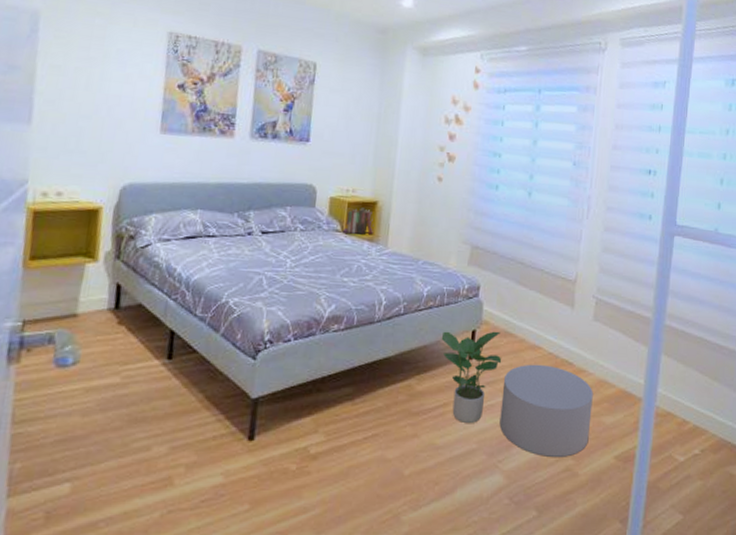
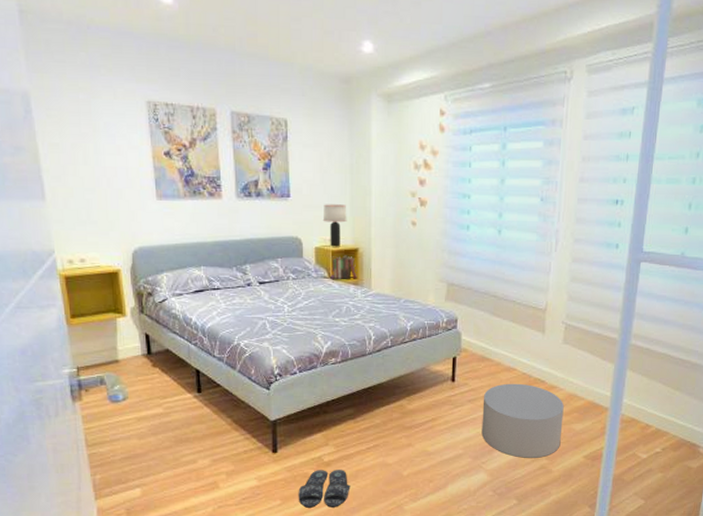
slippers: none [271,464,339,516] -> present [298,470,351,508]
table lamp: none [342,151,370,199] -> present [322,204,347,247]
potted plant: present [441,331,502,424] -> none [426,357,481,434]

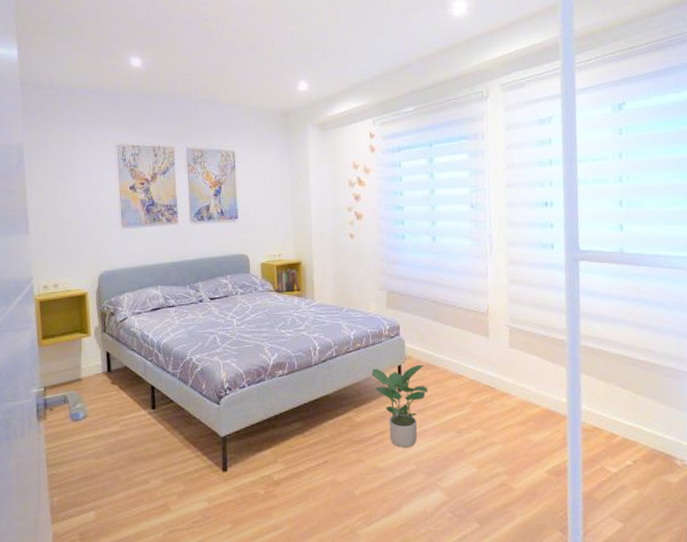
slippers: present [298,470,351,508] -> none [248,489,301,533]
table lamp: present [322,204,347,247] -> none [267,222,290,262]
potted plant: none [426,357,481,434] -> present [371,364,429,448]
pouf: present [481,383,564,458] -> none [432,391,520,474]

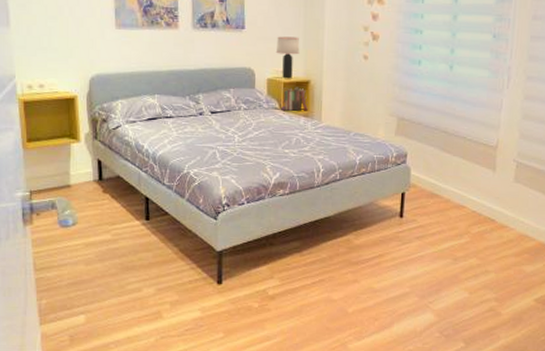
table lamp: none [267,222,290,262] -> present [275,36,300,79]
potted plant: present [371,364,429,448] -> none [374,193,430,272]

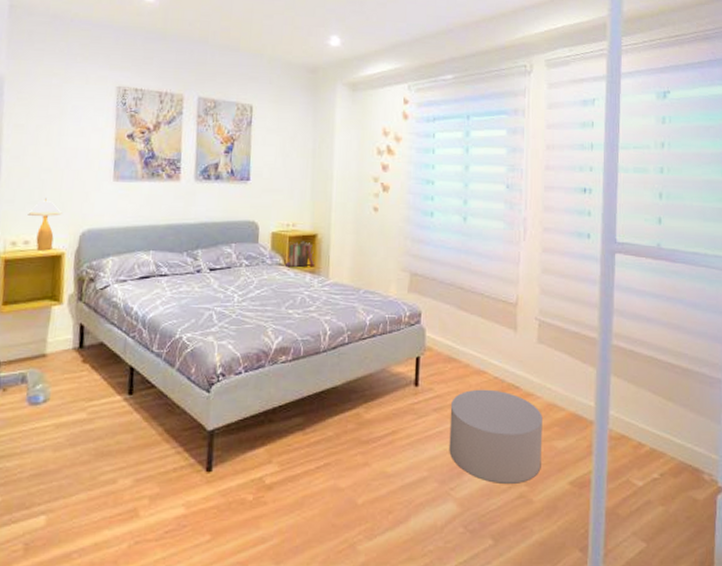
table lamp: none [39,45,71,94] -> present [28,198,62,251]
table lamp: present [275,36,300,79] -> none [281,188,307,233]
pouf: none [429,221,515,300] -> present [449,389,543,484]

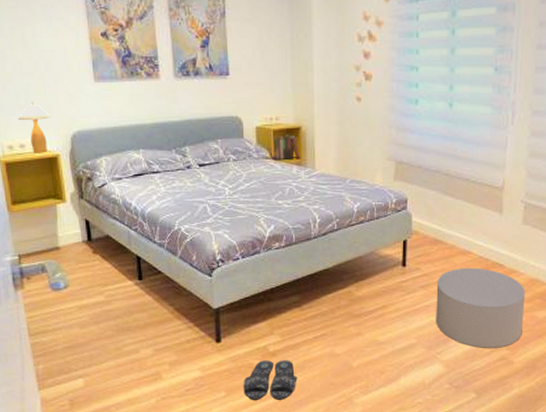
slippers: none [231,495,295,546] -> present [243,360,298,400]

